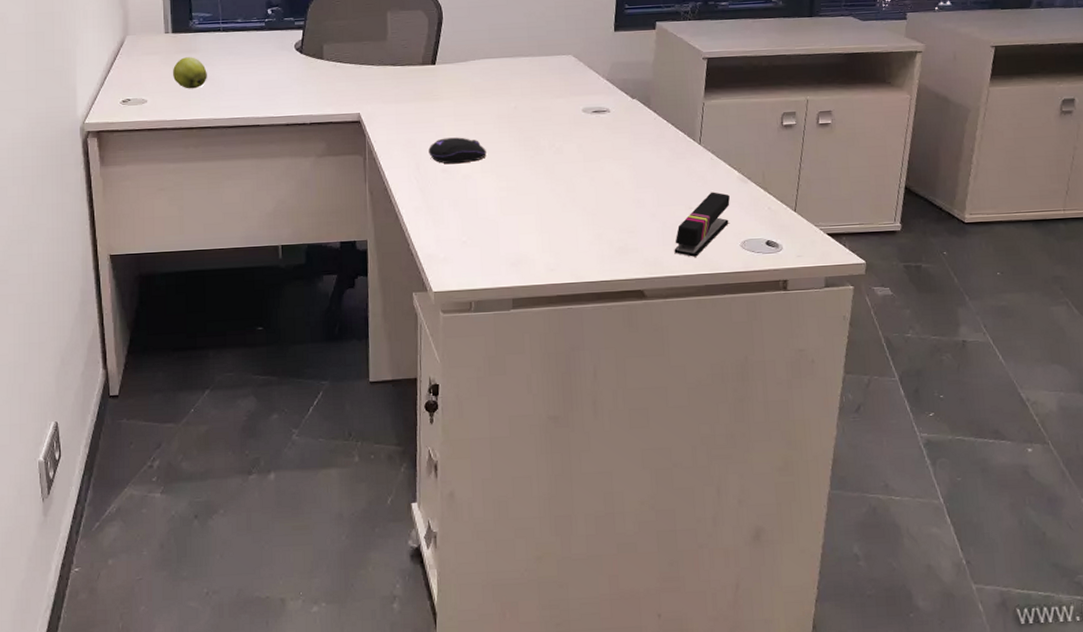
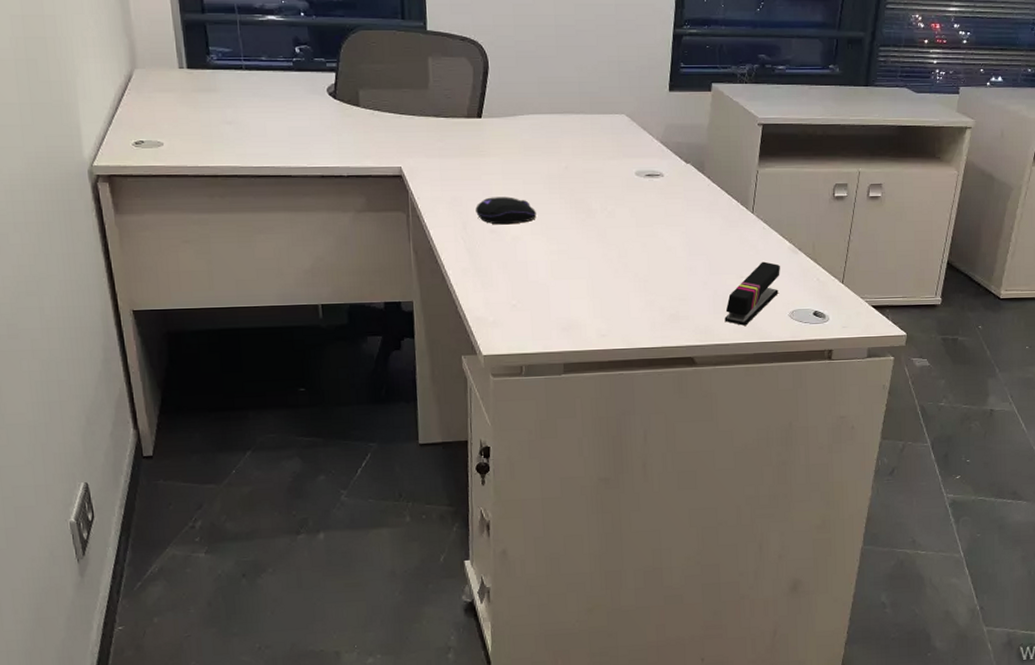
apple: present [173,57,207,89] -> none [191,97,230,133]

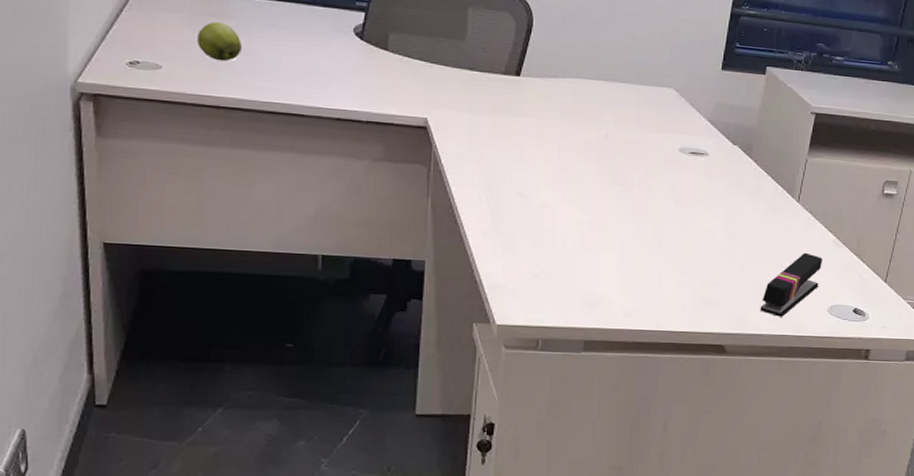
apple: none [191,97,230,133] -> present [198,22,242,62]
computer mouse: present [475,197,536,225] -> none [504,159,569,190]

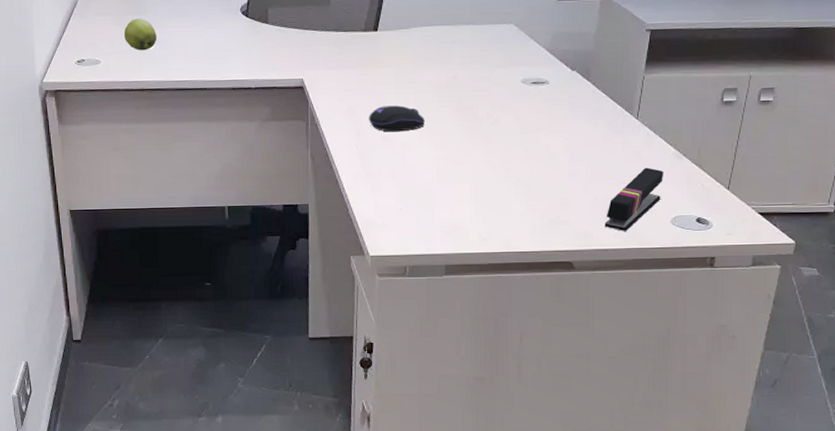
computer mouse: none [504,159,569,190] -> present [369,105,425,132]

